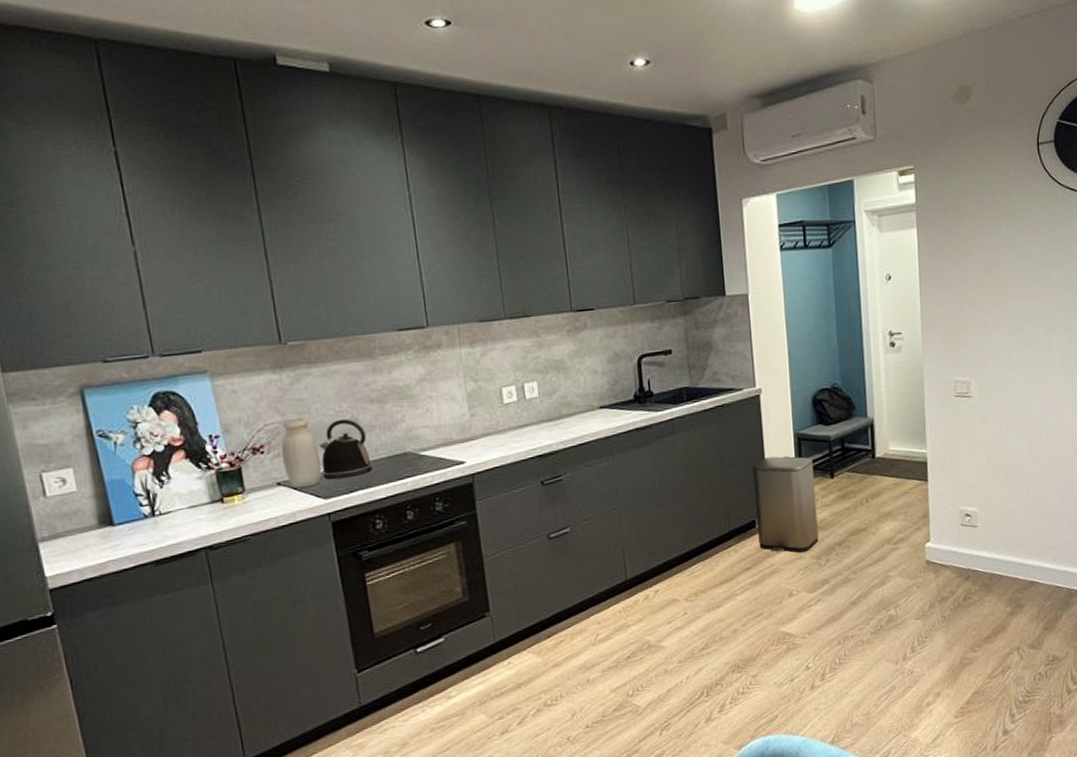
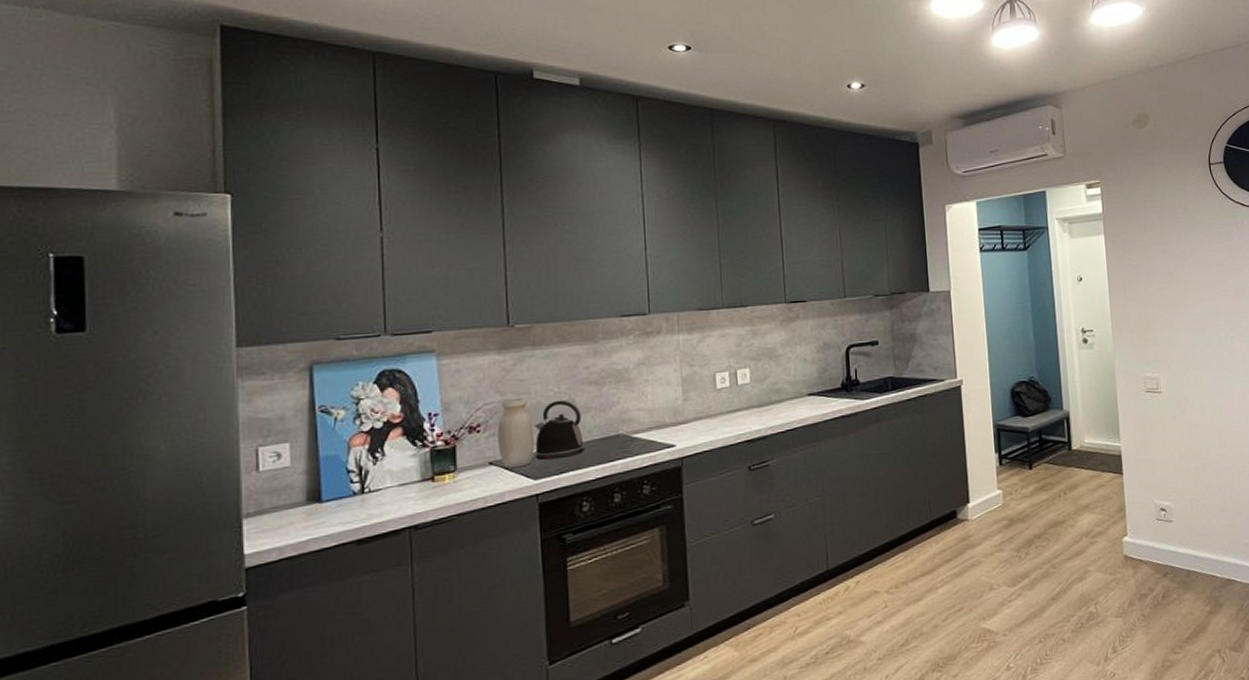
pedal bin: present [752,456,819,553] -> none [953,446,1018,545]

